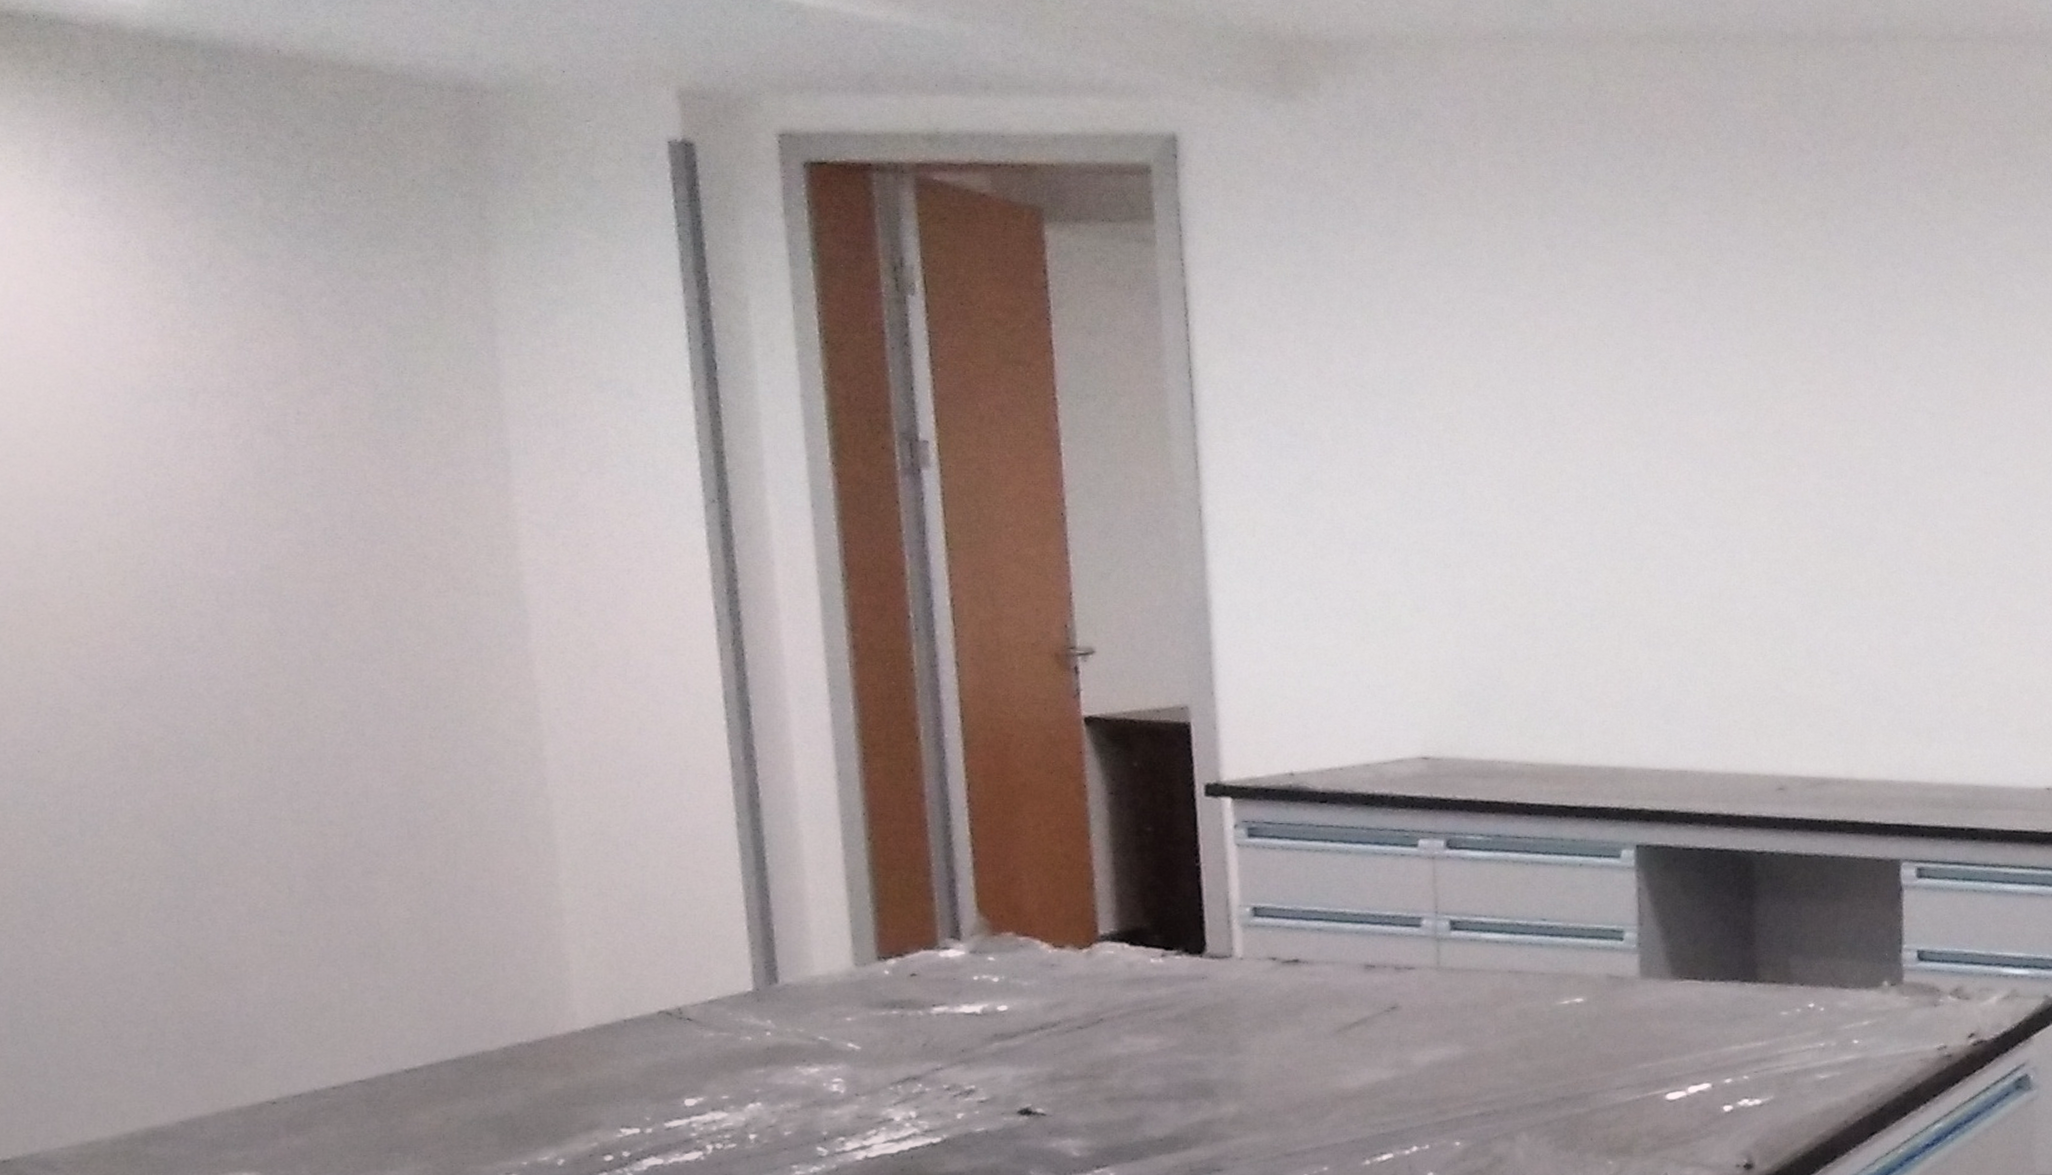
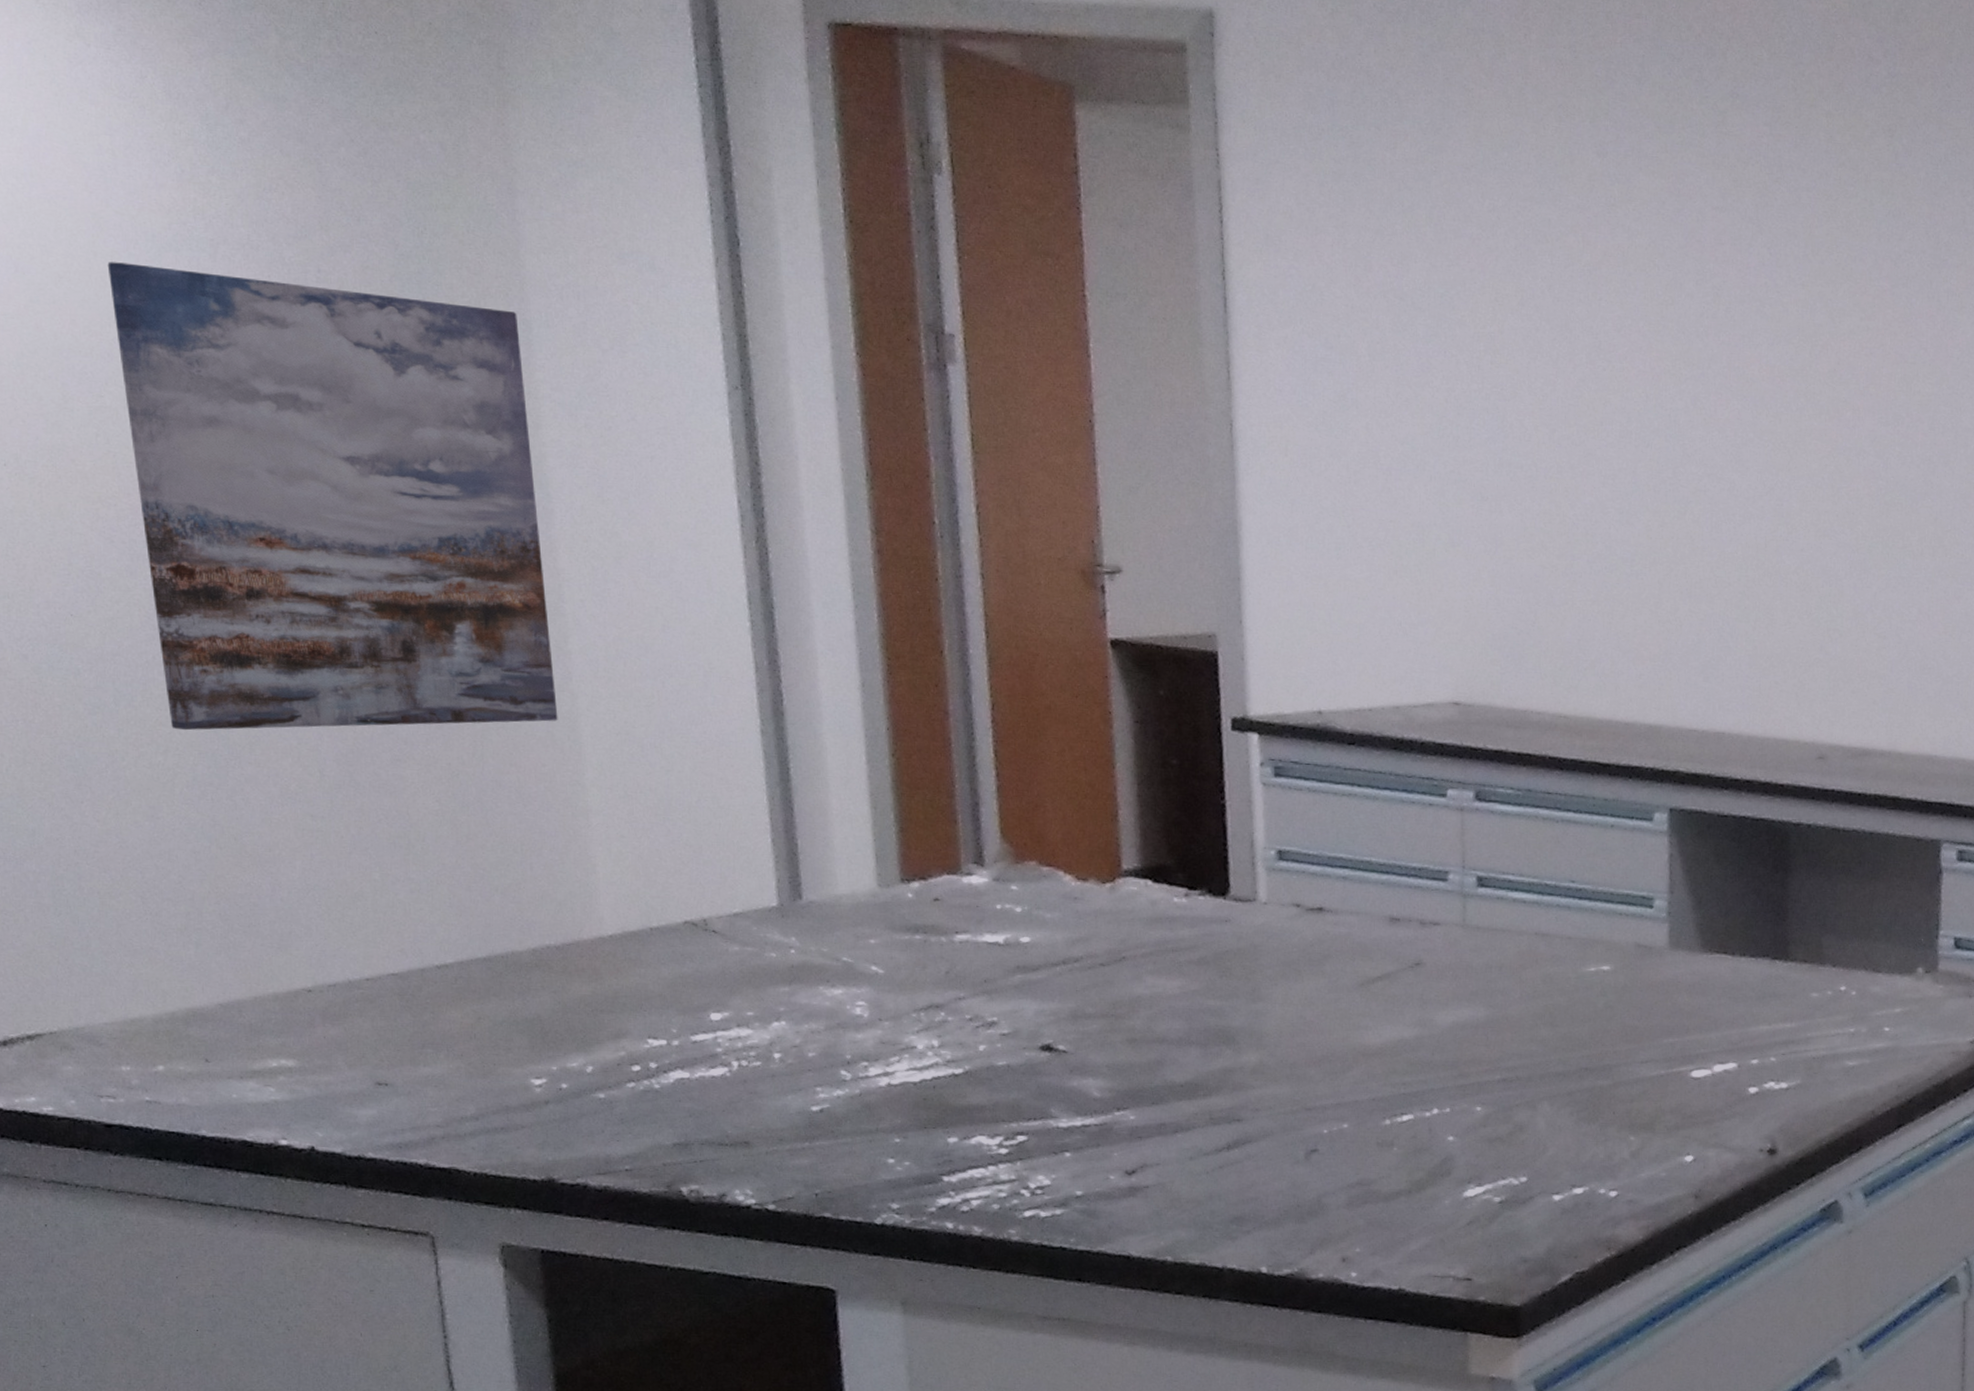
wall art: none [85,415,532,856] -> present [107,262,558,731]

